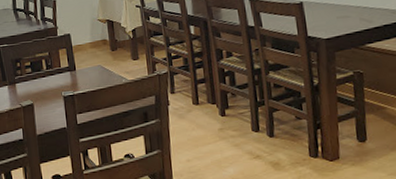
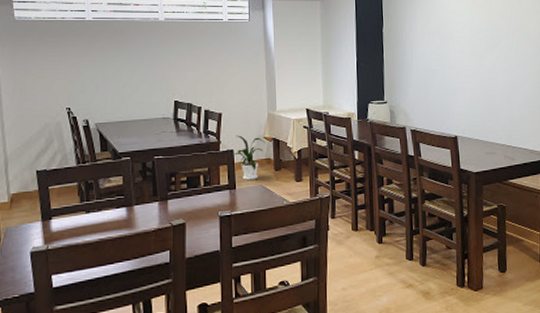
house plant: none [71,19,100,62] -> present [234,135,265,180]

